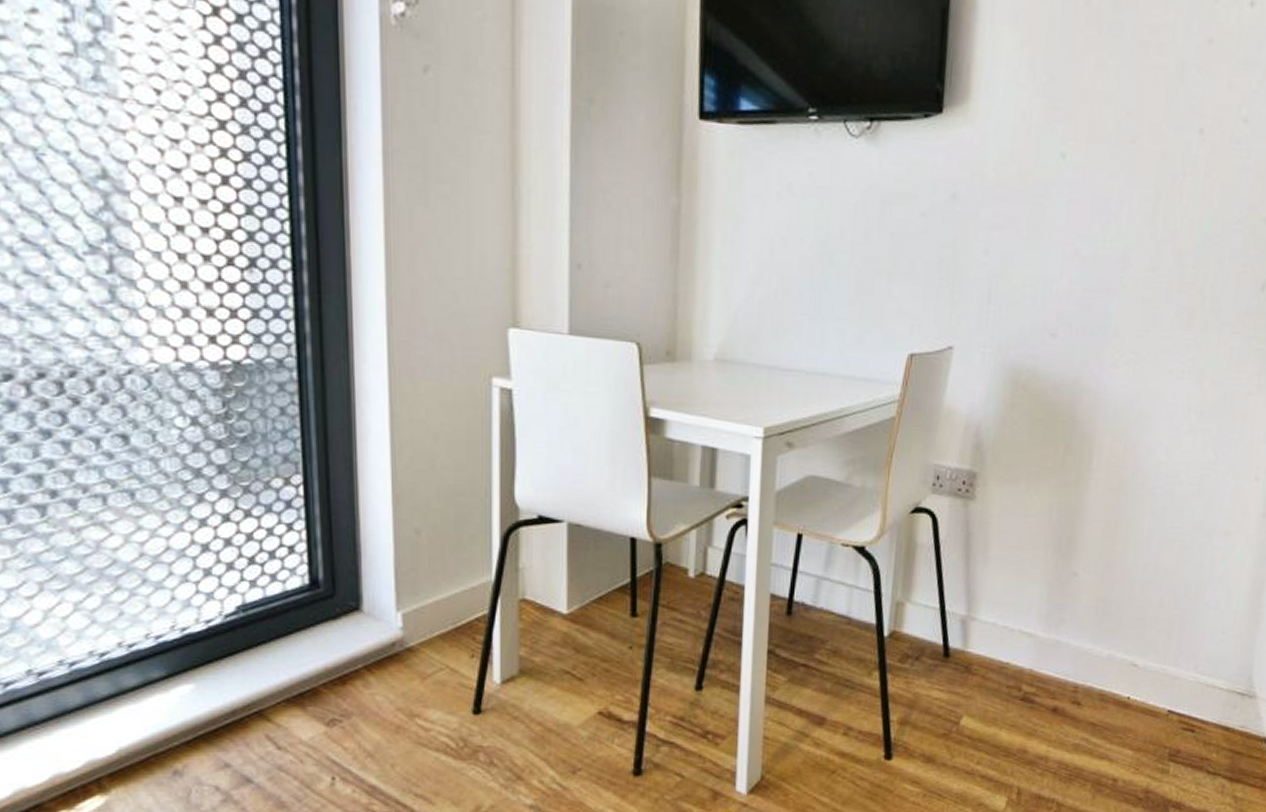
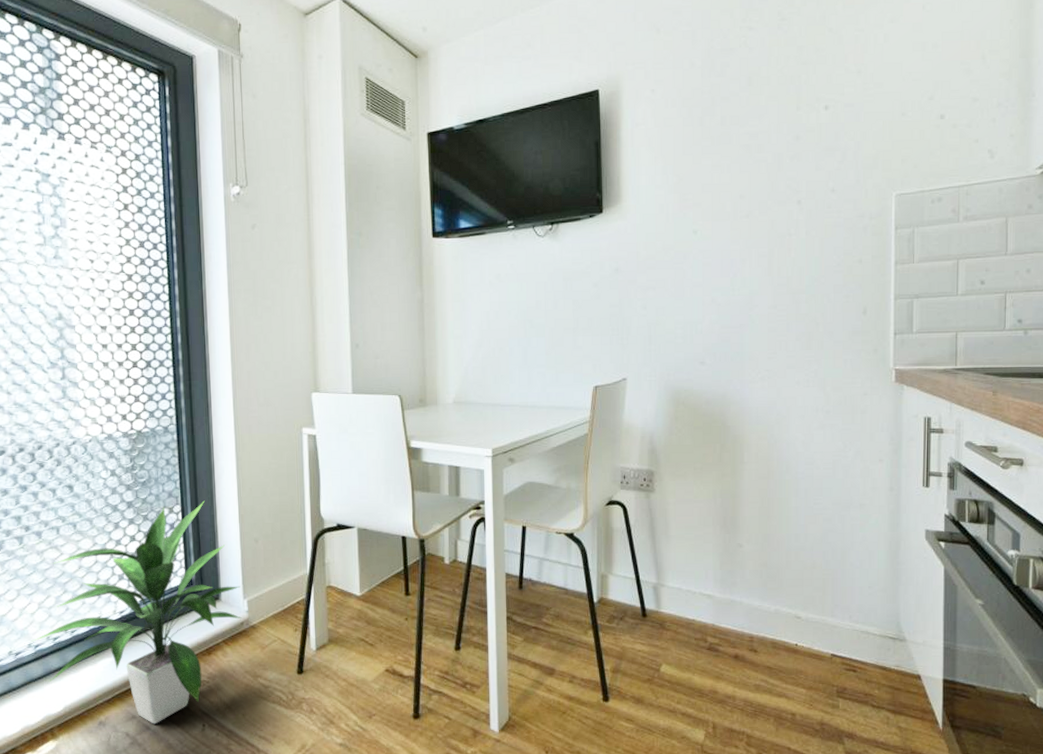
indoor plant: none [62,470,393,776] -> present [30,500,242,724]

